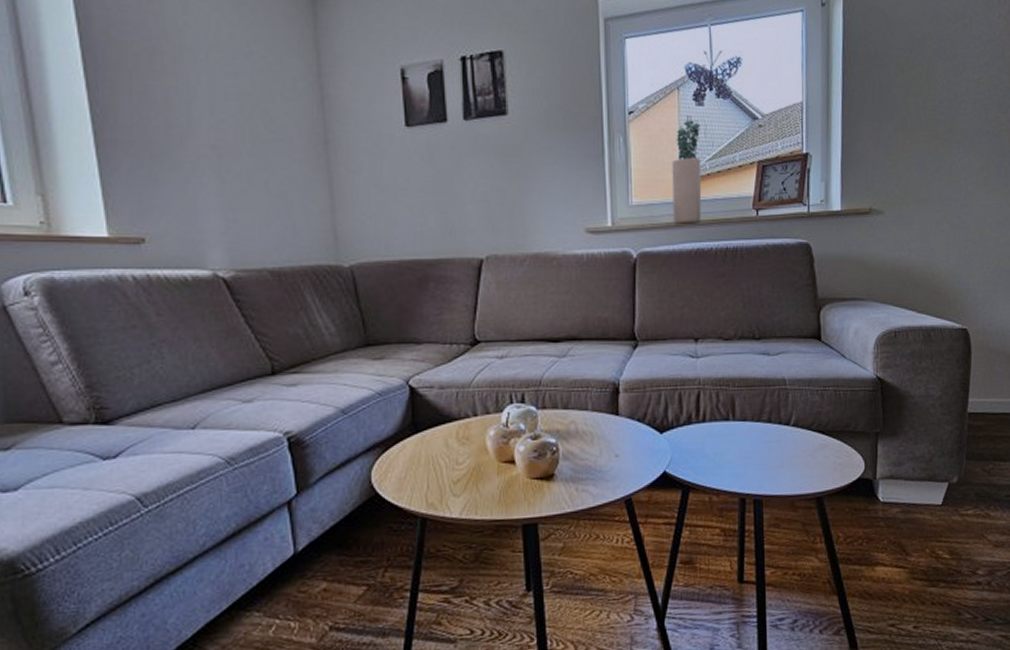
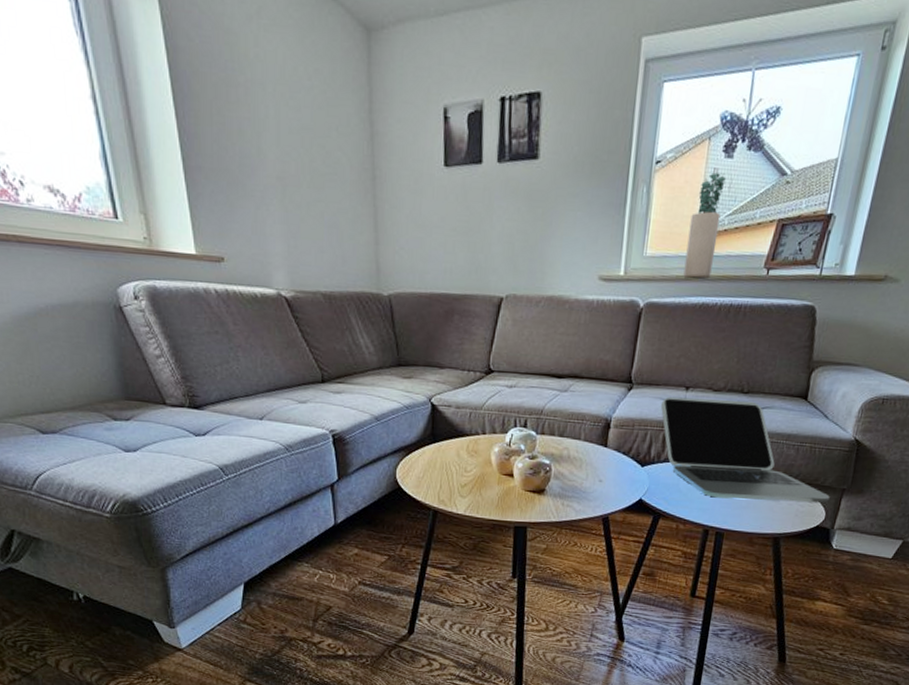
laptop: none [670,347,865,460] -> present [660,396,830,503]

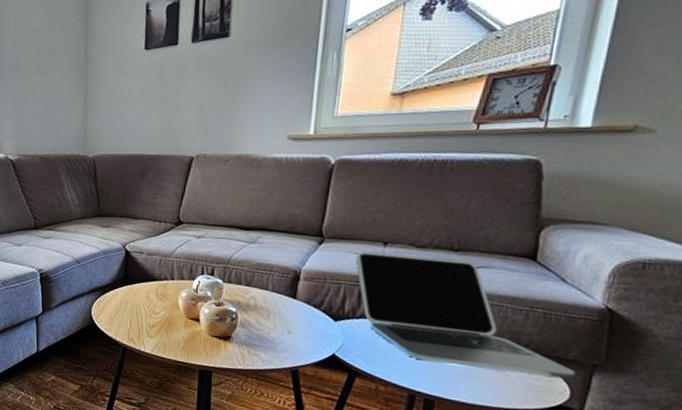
vase: present [683,167,726,280] -> none [378,30,424,137]

